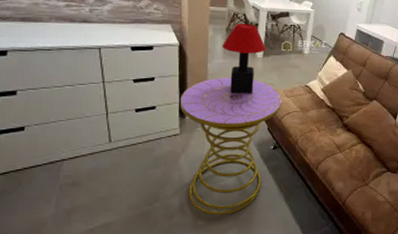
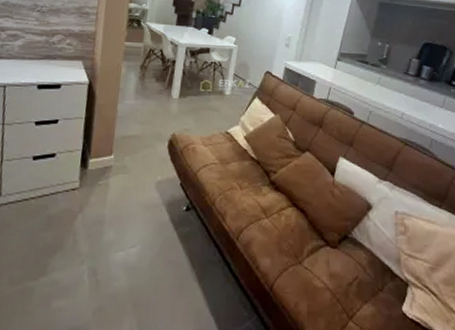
side table: present [179,77,282,216] -> none [81,120,198,298]
table lamp: present [222,23,266,93] -> none [135,59,183,140]

